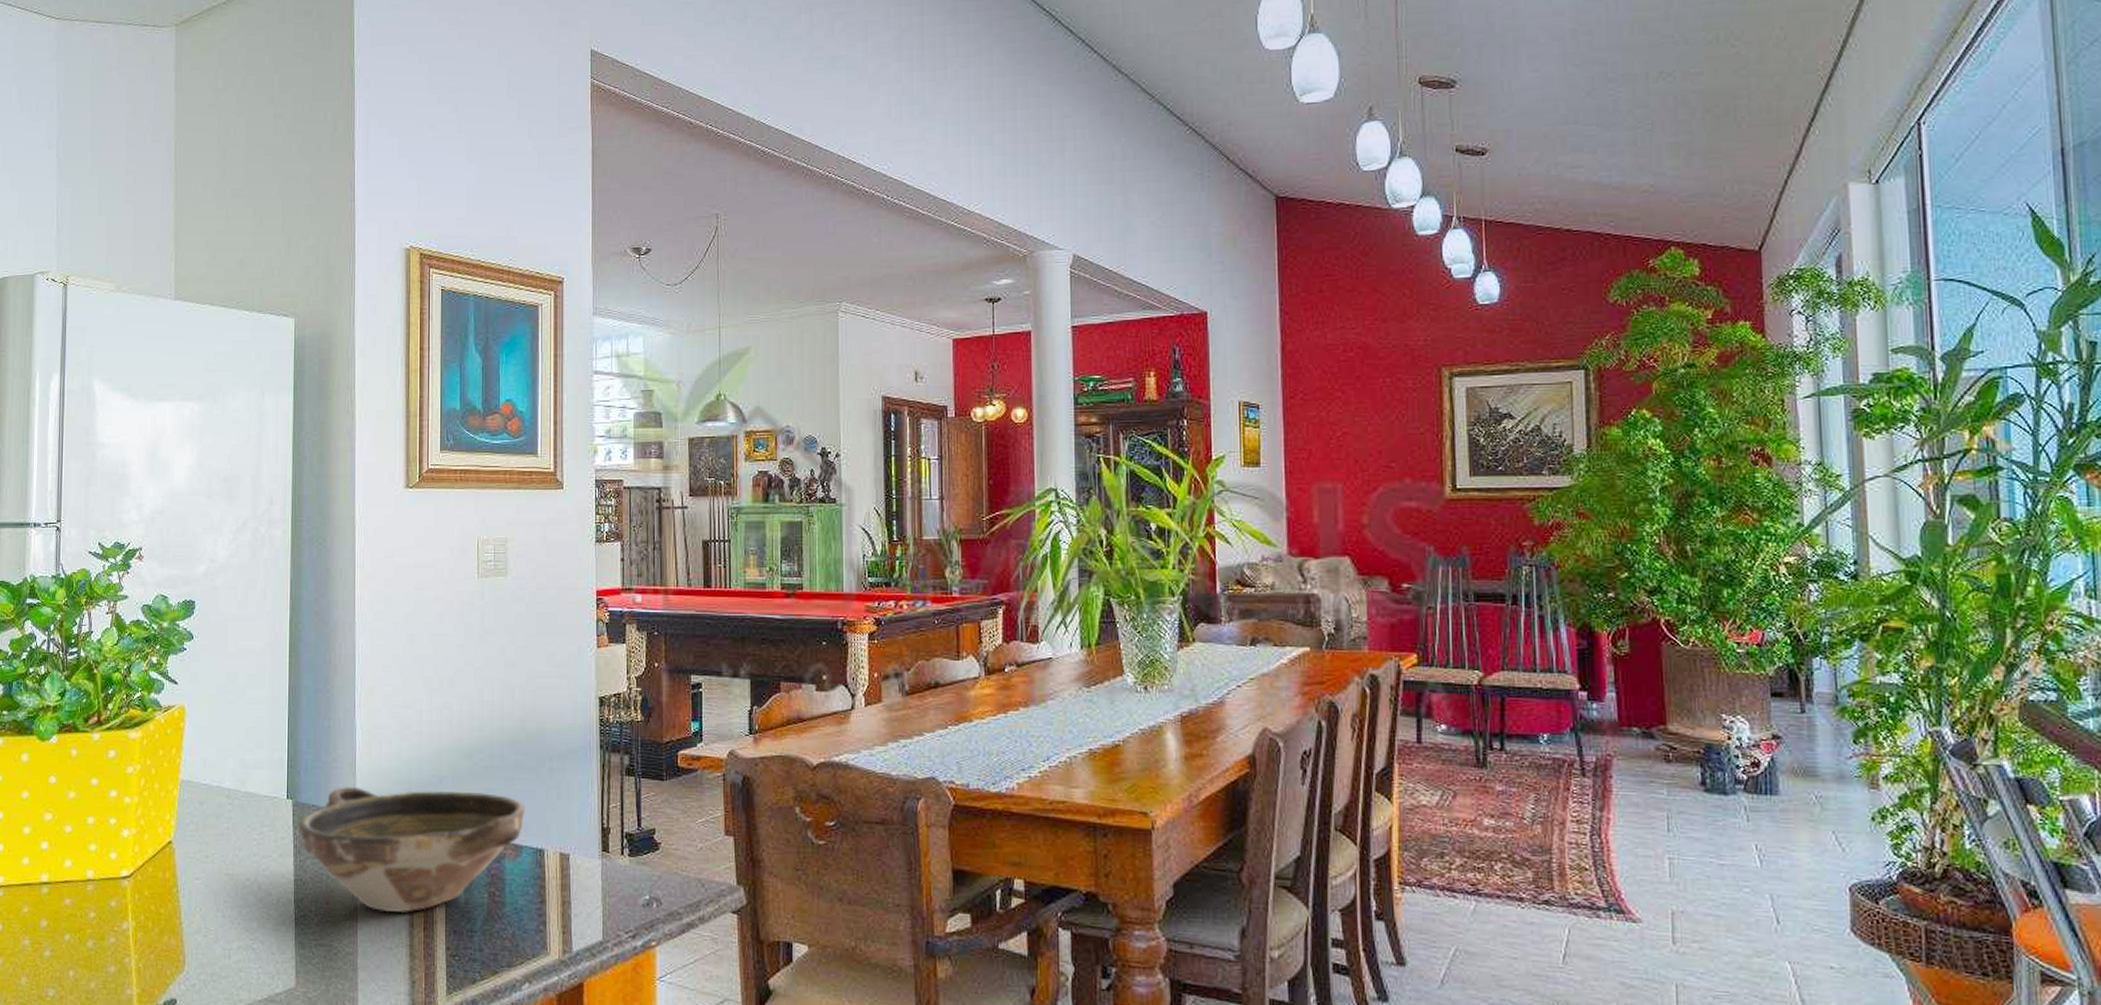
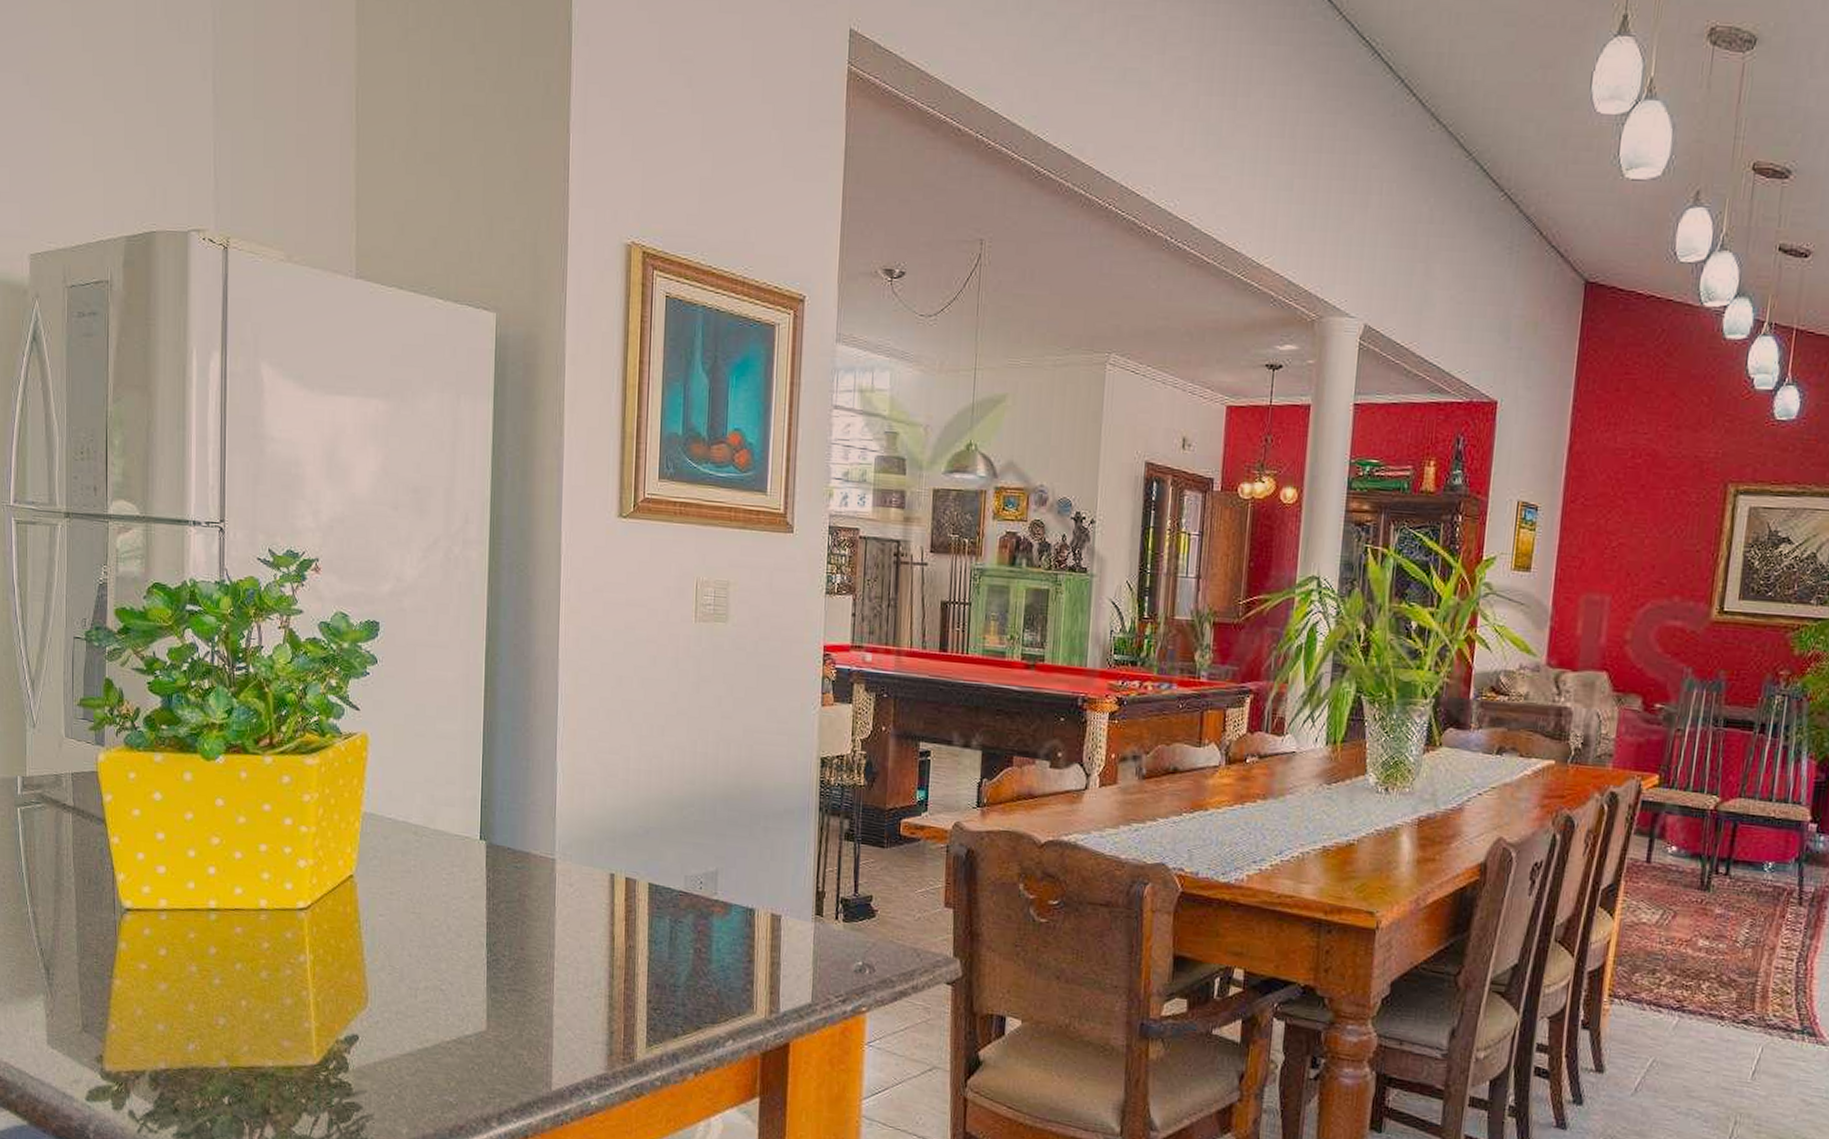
bowl: present [298,786,525,914] -> none [492,830,736,964]

